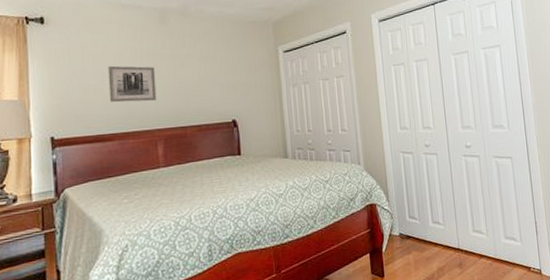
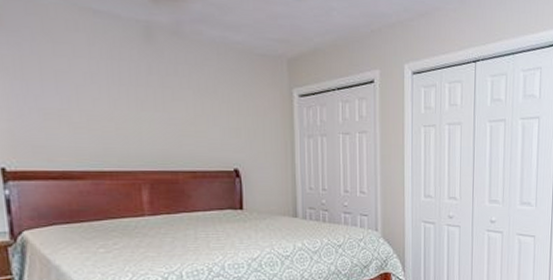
wall art: present [108,65,157,103] -> none [75,87,141,137]

